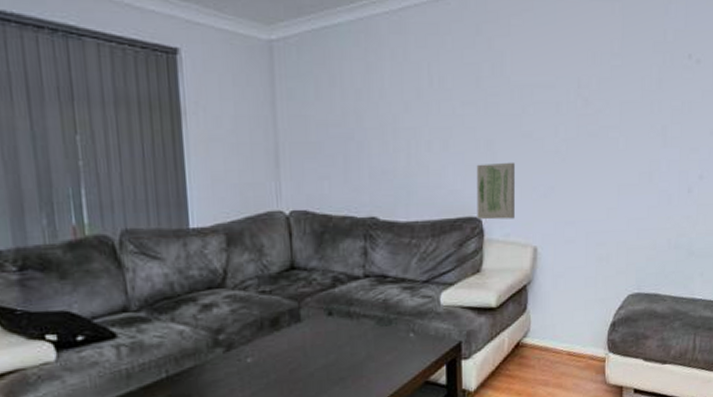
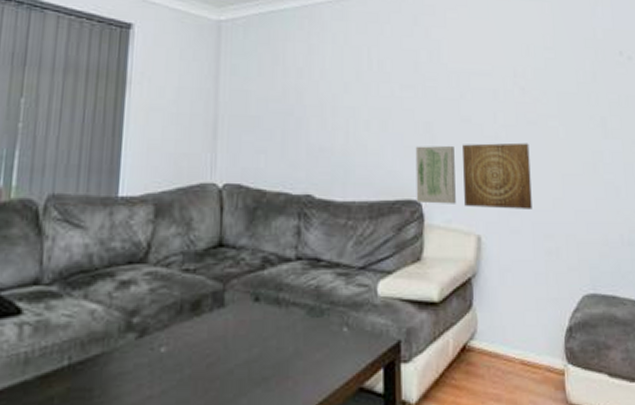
wall art: none [523,155,588,221] -> present [463,142,532,209]

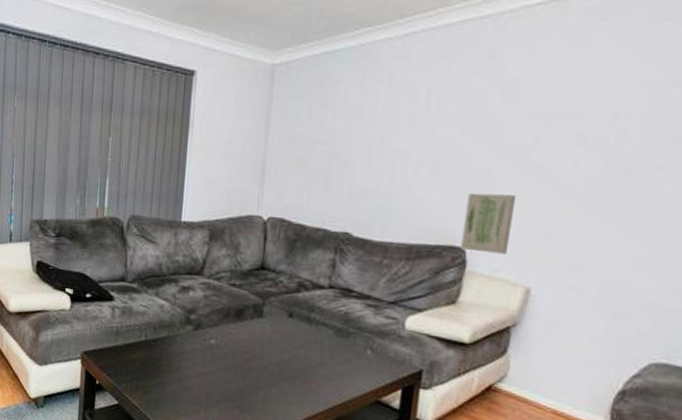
wall art: present [463,142,532,209] -> none [517,193,617,268]

